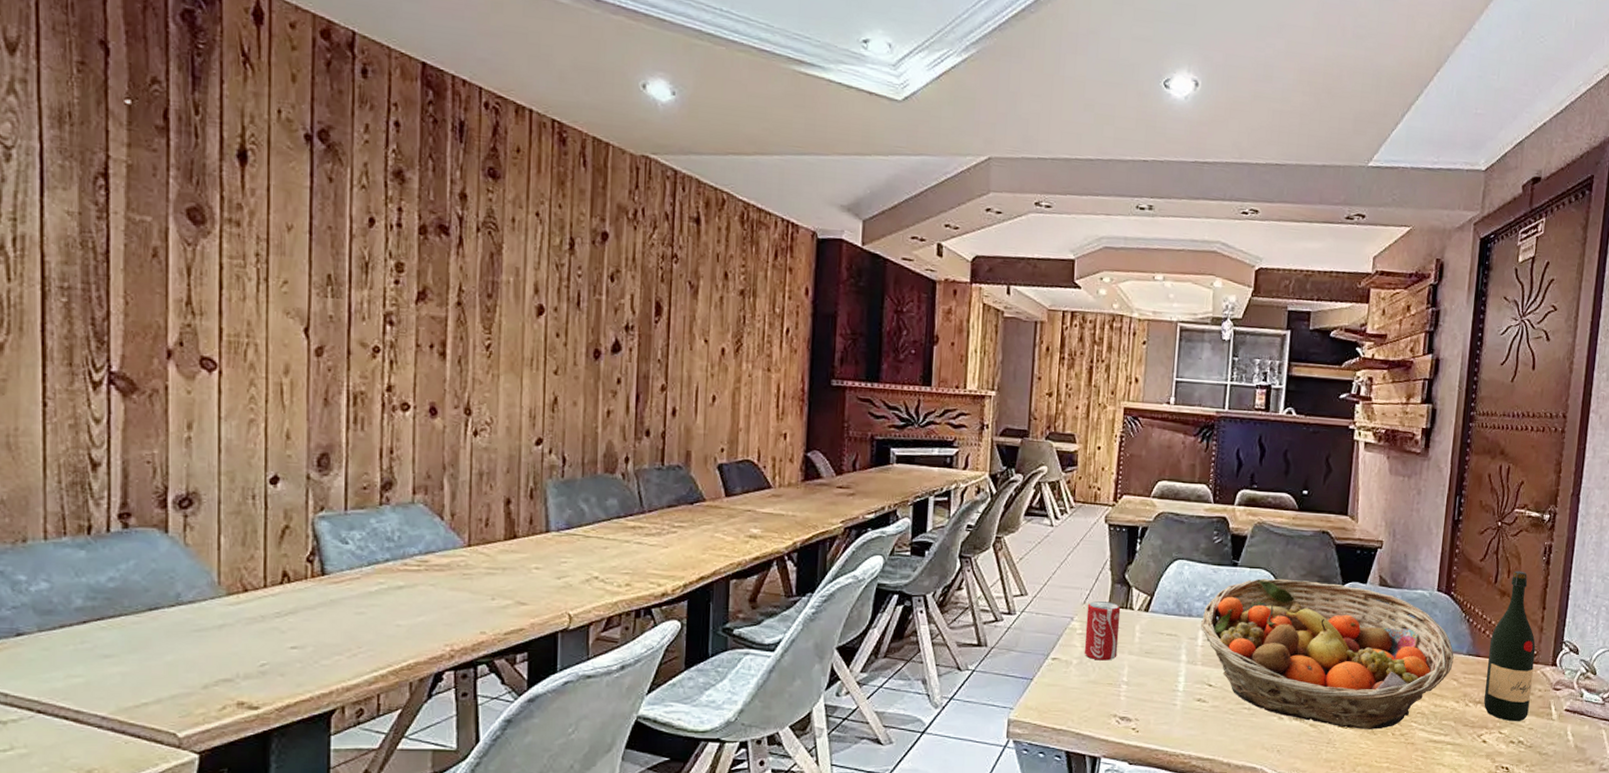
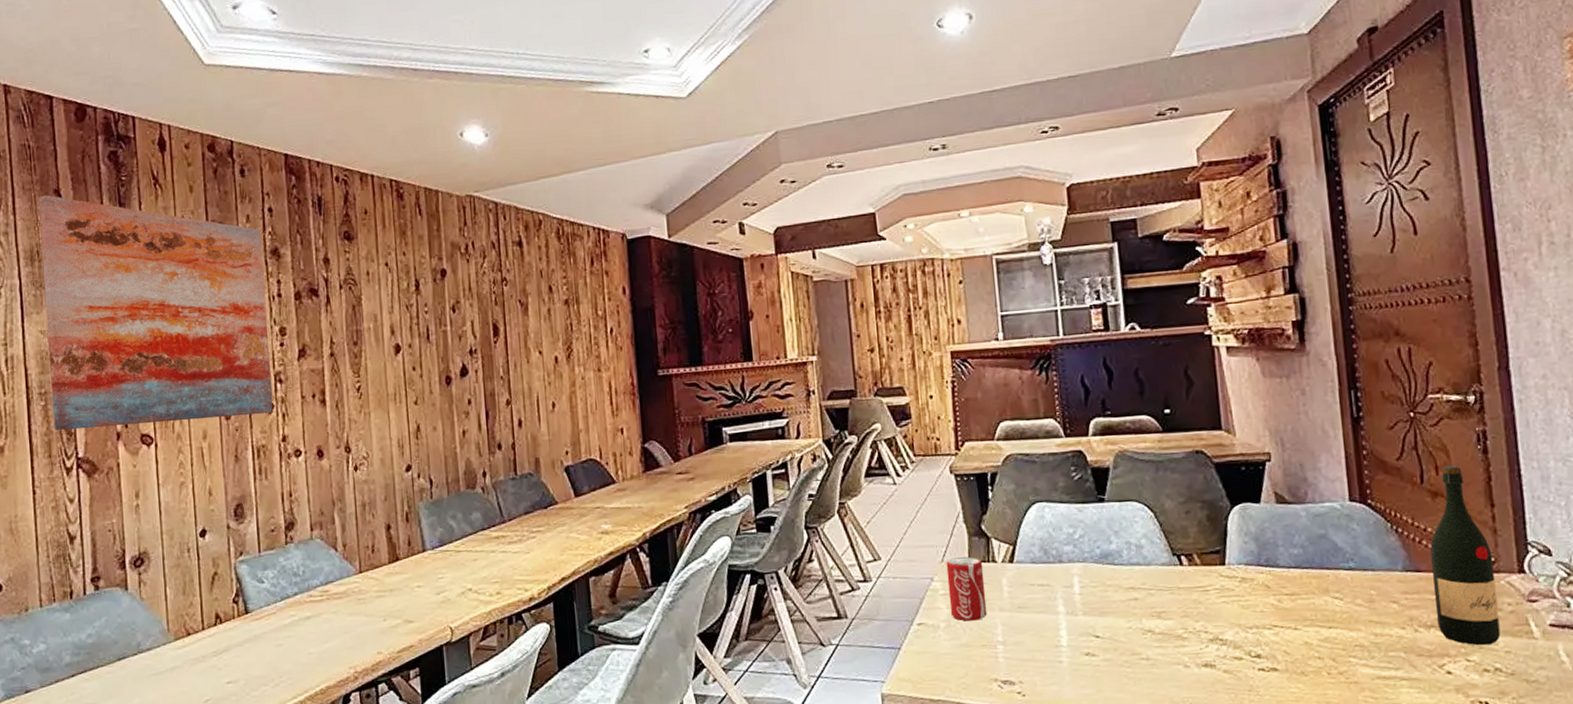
wall art: none [76,43,382,358] -> present [38,194,274,431]
fruit basket: present [1200,578,1454,730] -> none [1073,507,1388,671]

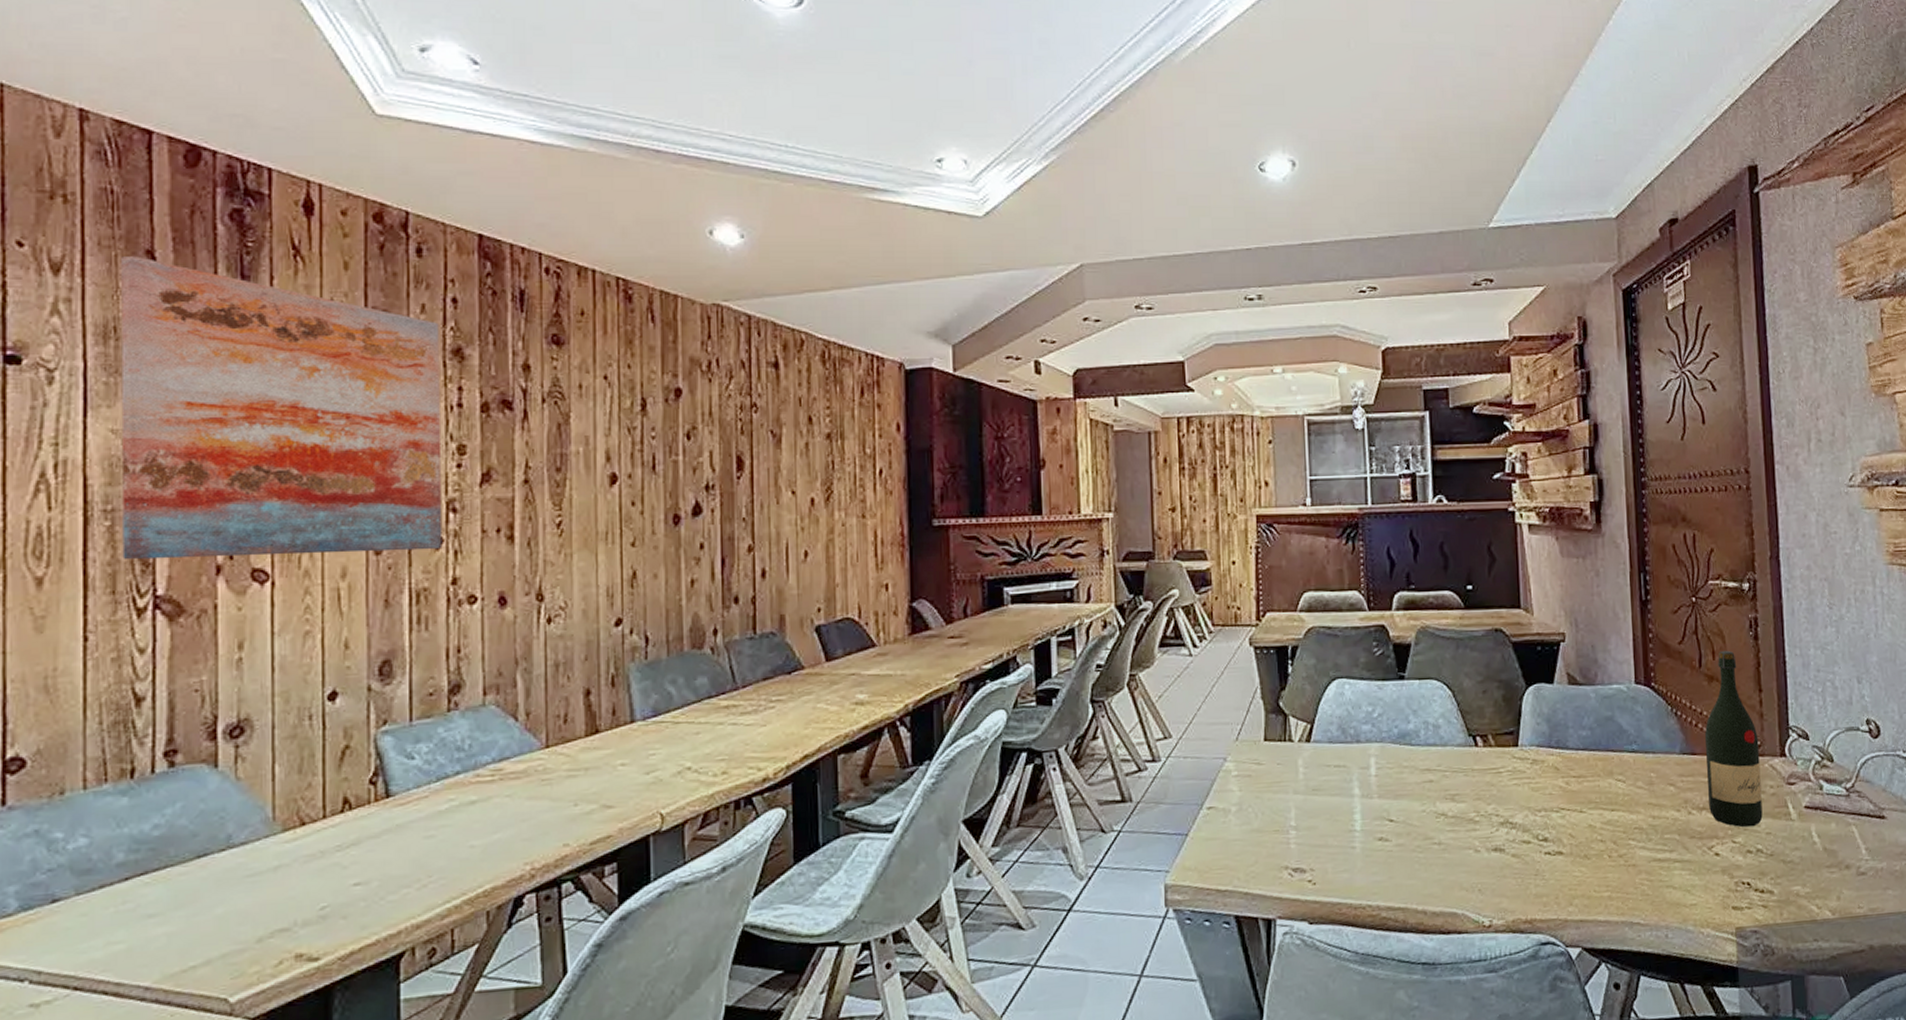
beverage can: present [946,556,987,621] -> none [1240,735,1281,805]

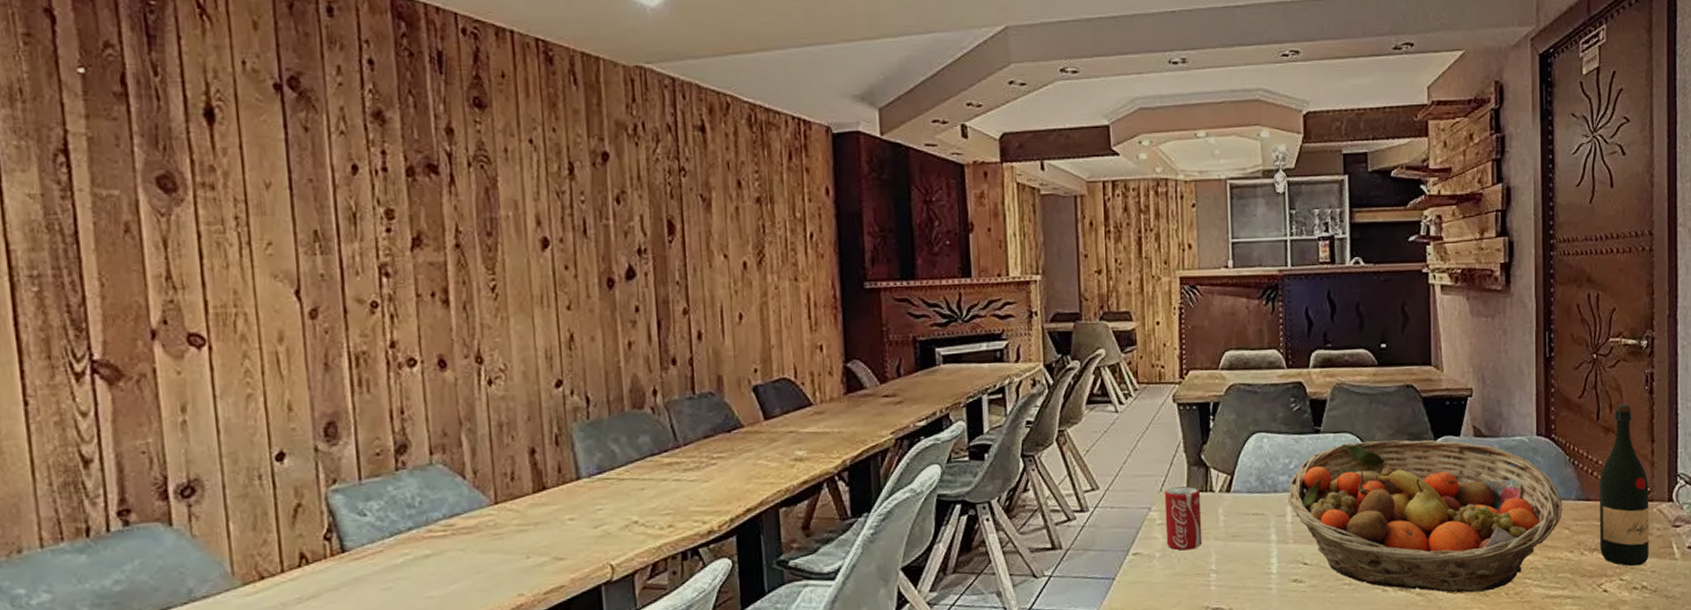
wall art: present [121,255,443,560] -> none [19,13,378,325]
beverage can: none [1240,735,1281,805] -> present [1164,486,1202,551]
fruit basket: none [1370,687,1666,855] -> present [1287,439,1562,593]

